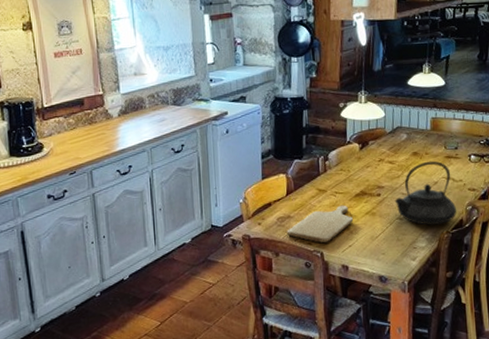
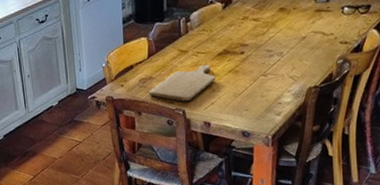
teapot: present [394,161,457,225] -> none [259,15,327,81]

